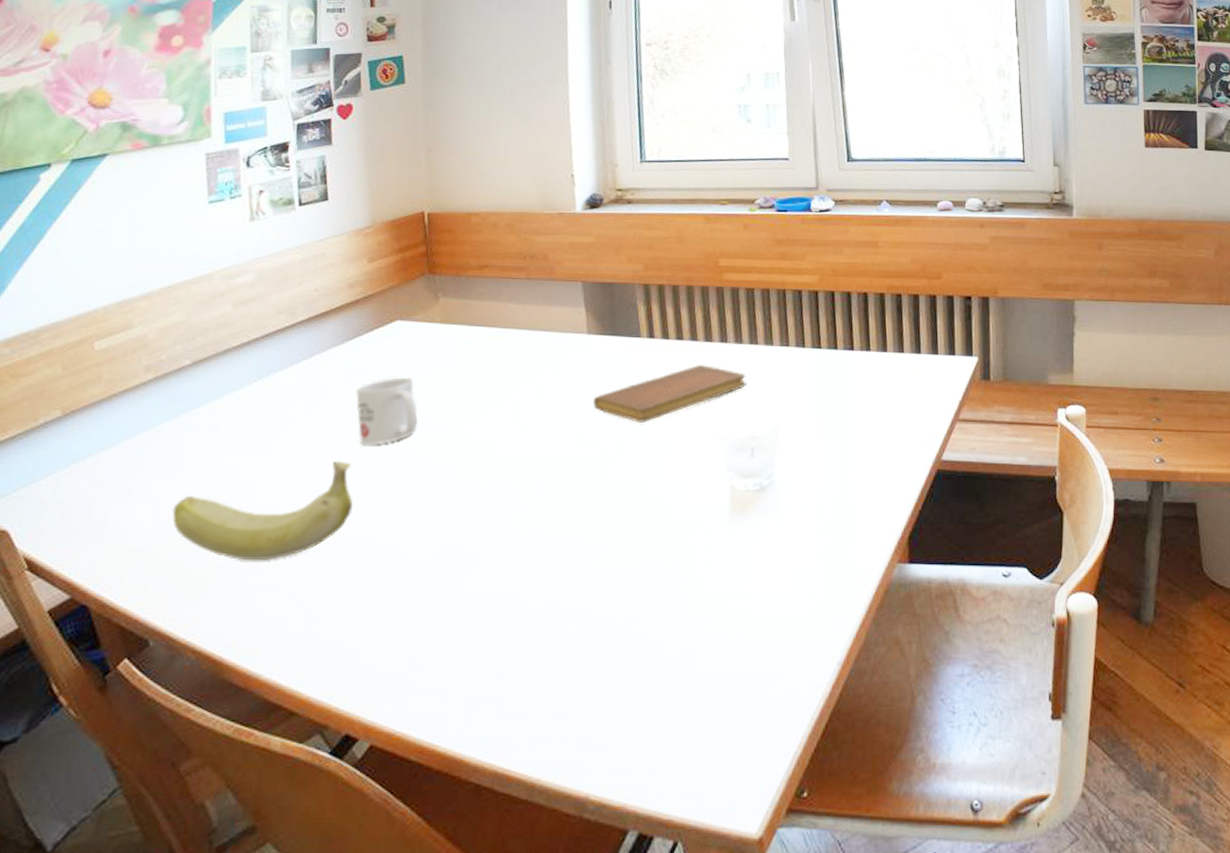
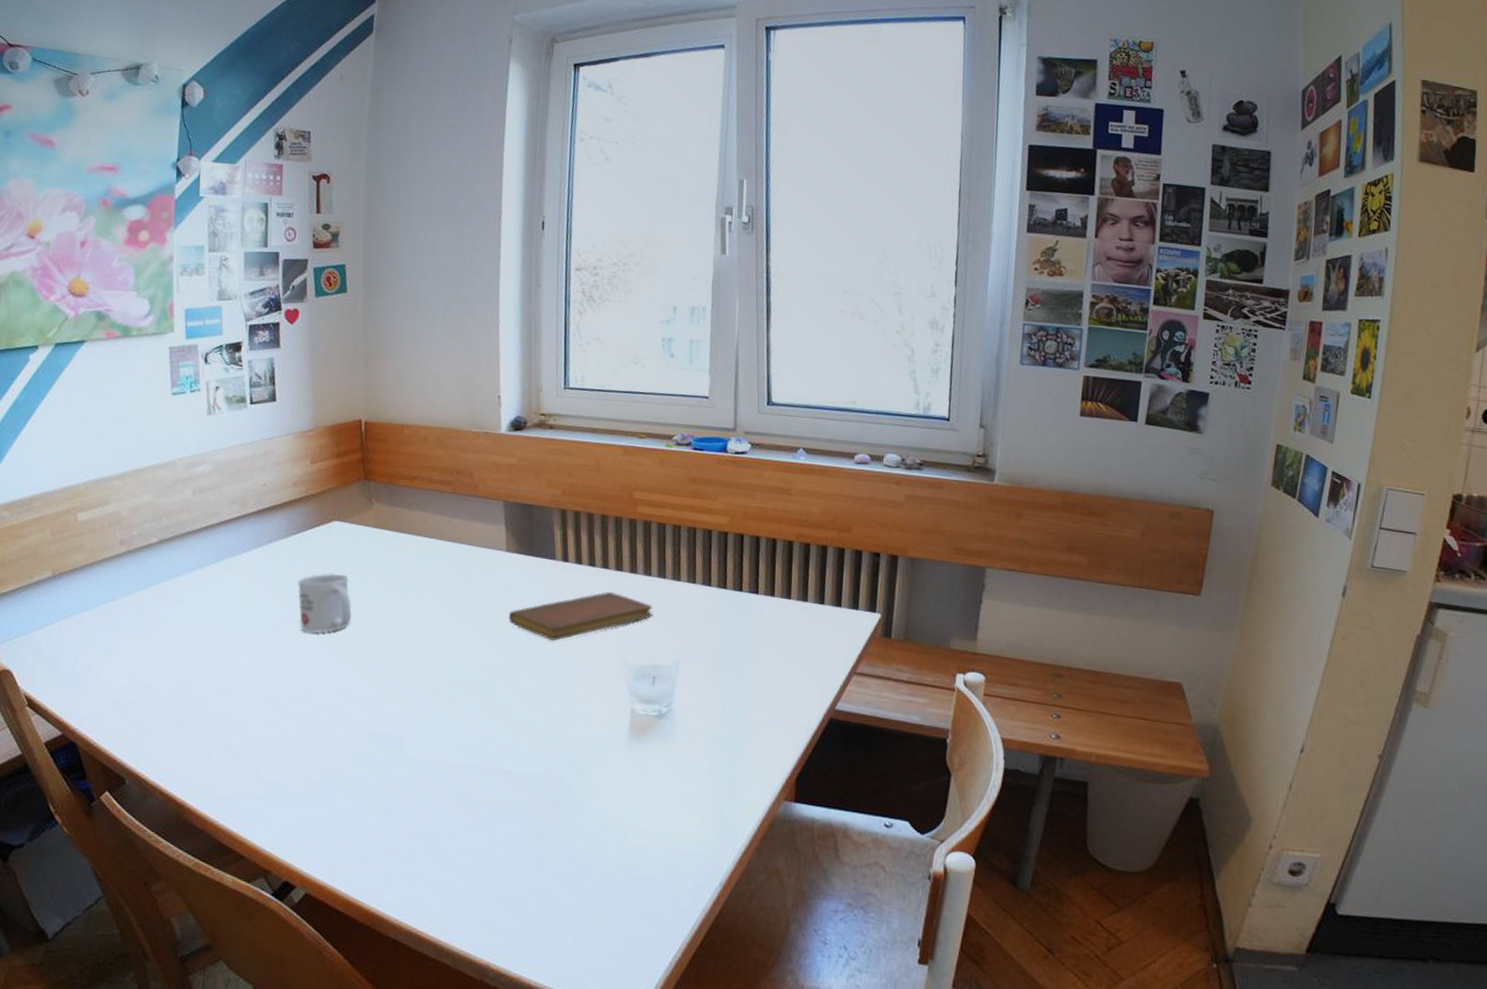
banana: present [172,461,353,561] -> none [143,643,294,725]

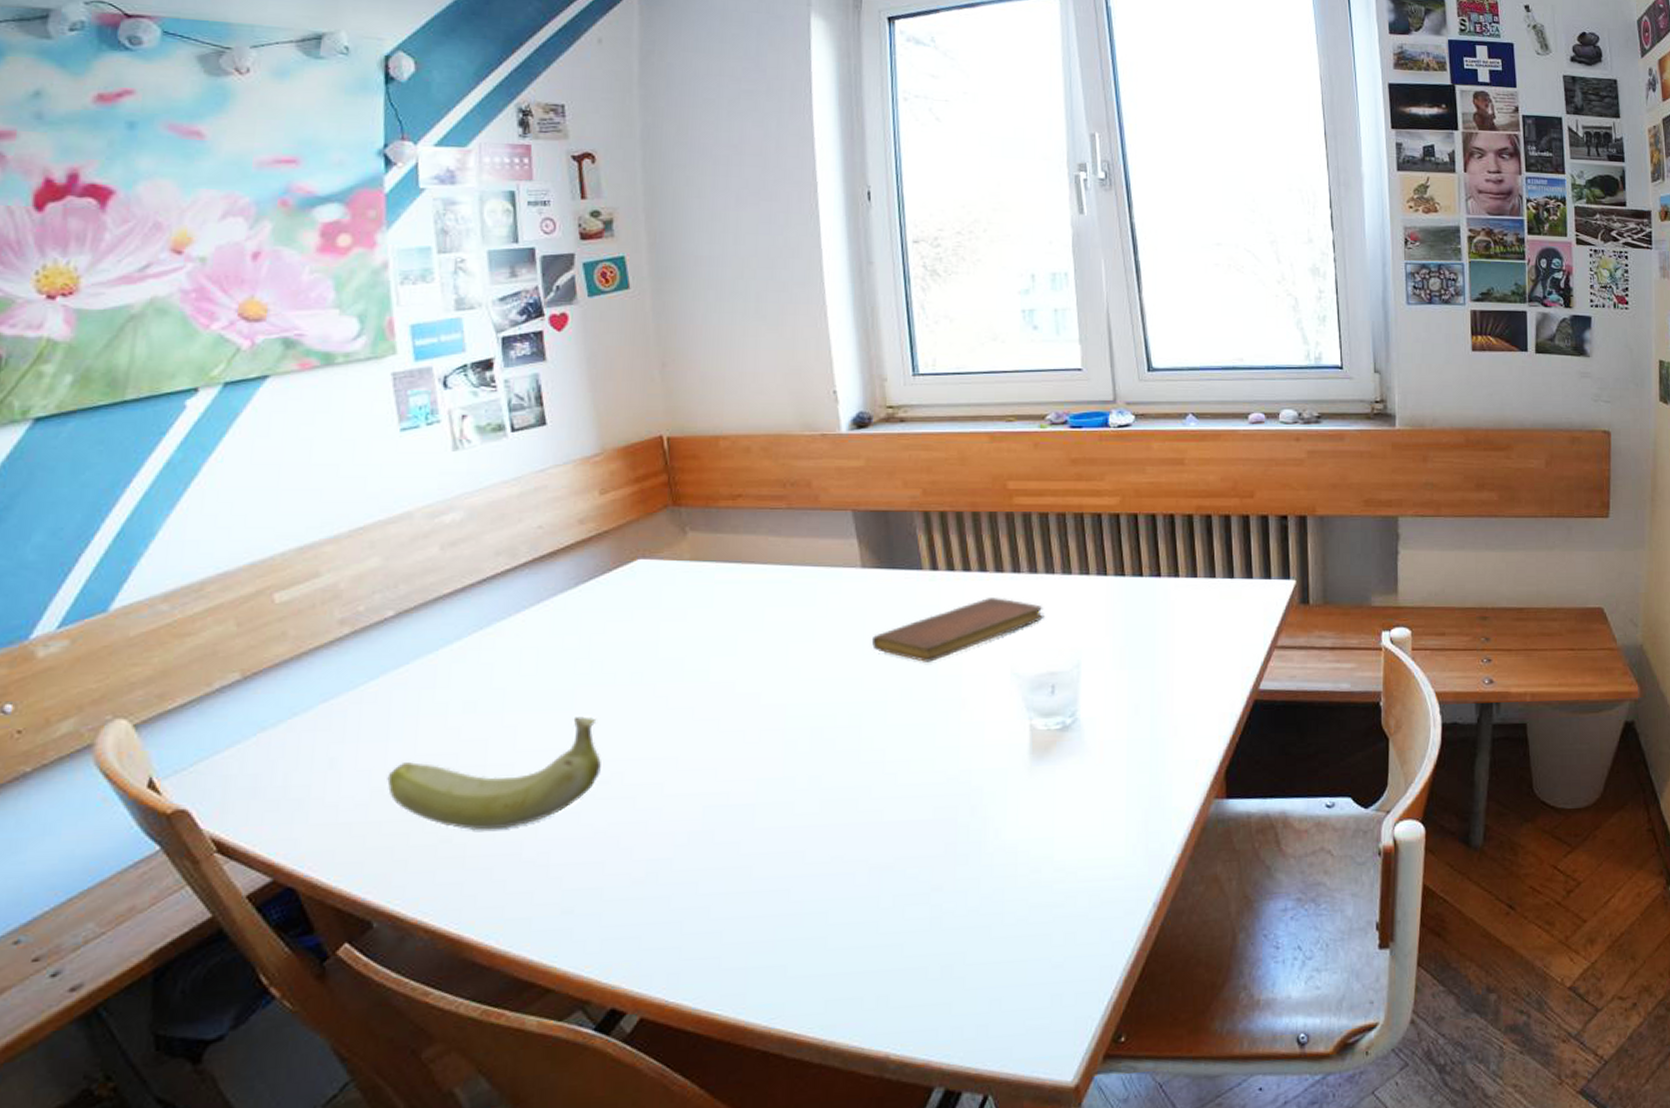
banana: none [143,643,294,725] -> present [387,716,601,831]
mug: present [297,573,352,633] -> none [595,622,671,698]

